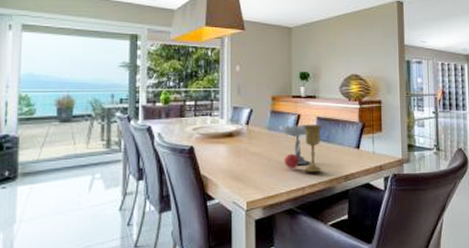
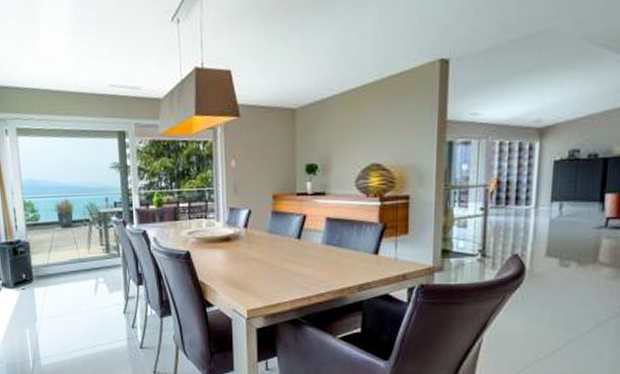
goblet: present [278,124,322,172] -> none [281,226,333,280]

